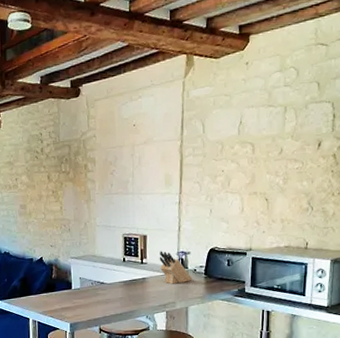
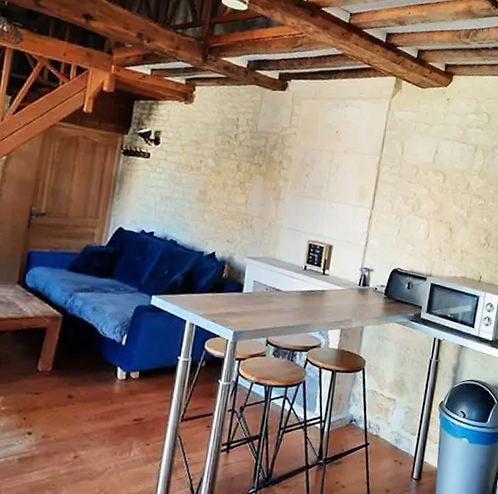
knife block: present [159,251,193,284] -> none [341,264,372,301]

